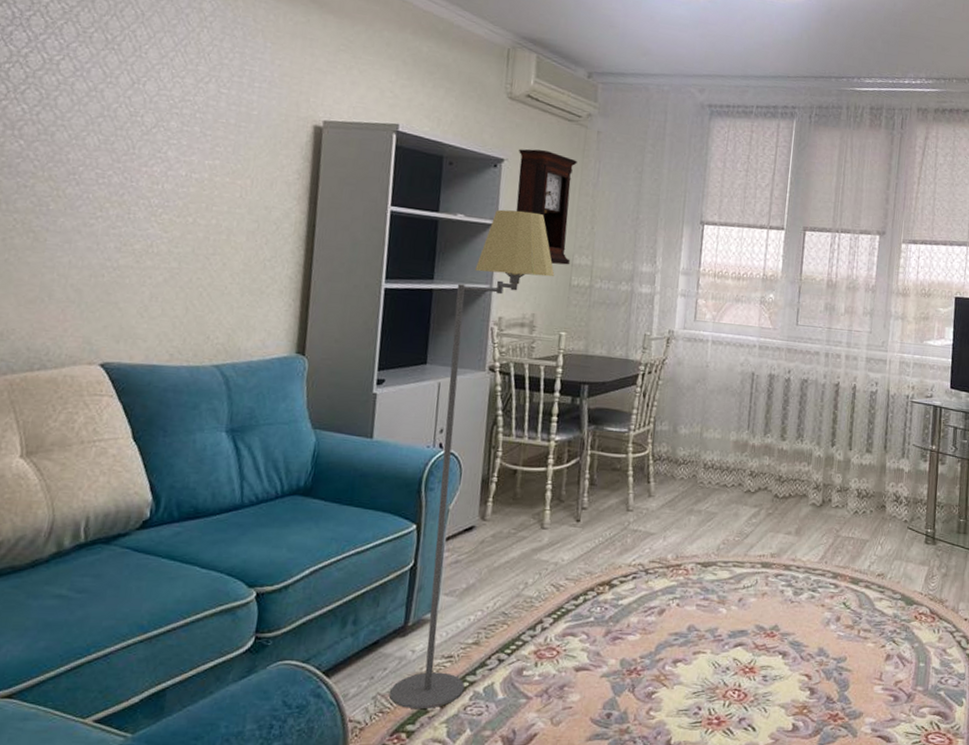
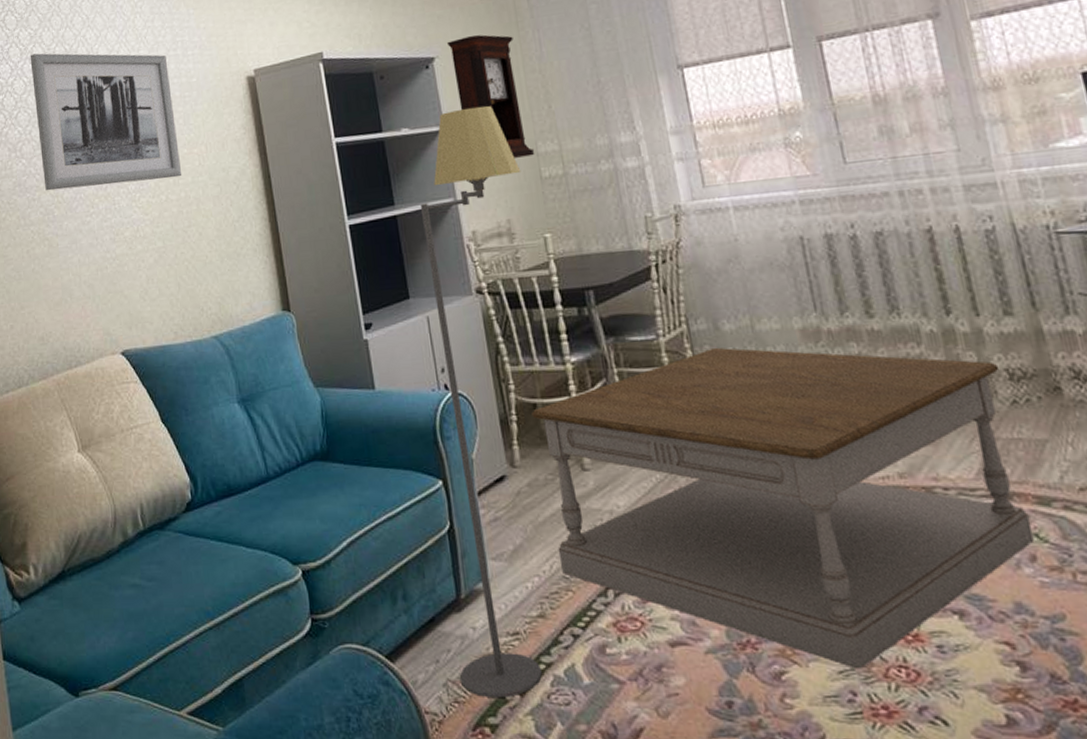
wall art: none [43,31,229,204] -> present [30,53,182,191]
coffee table: none [503,445,854,691] -> present [531,347,1035,669]

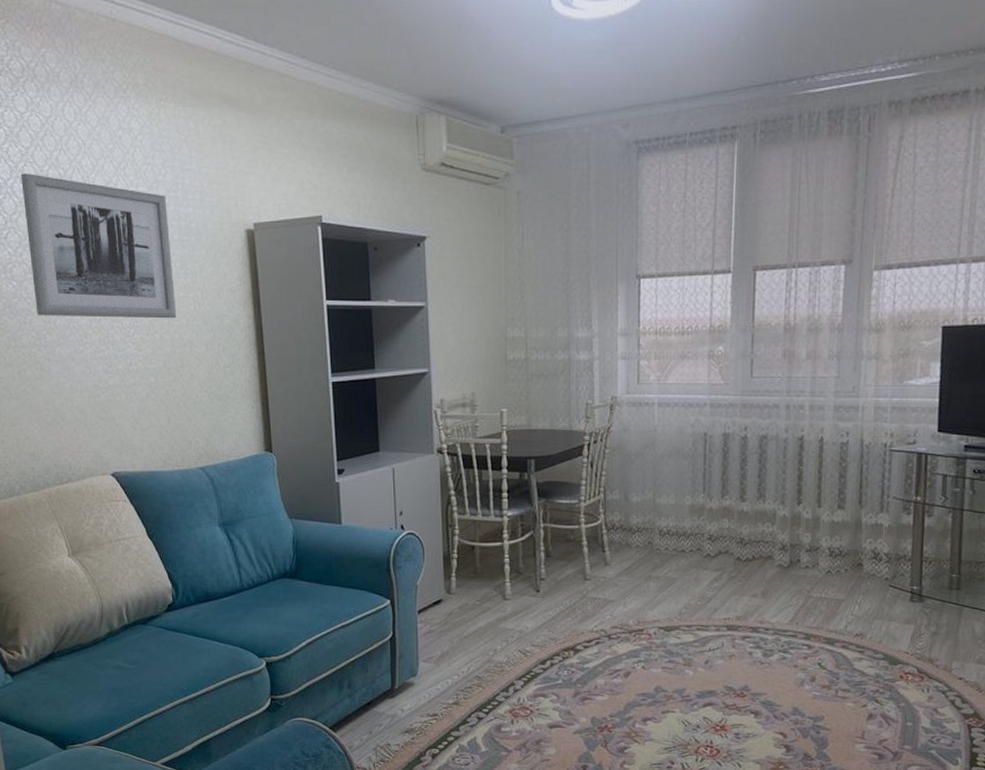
floor lamp: present [421,105,542,699] -> none [387,288,490,759]
pendulum clock: present [447,34,535,158] -> none [440,221,504,339]
coffee table: present [531,347,1035,669] -> none [470,514,825,747]

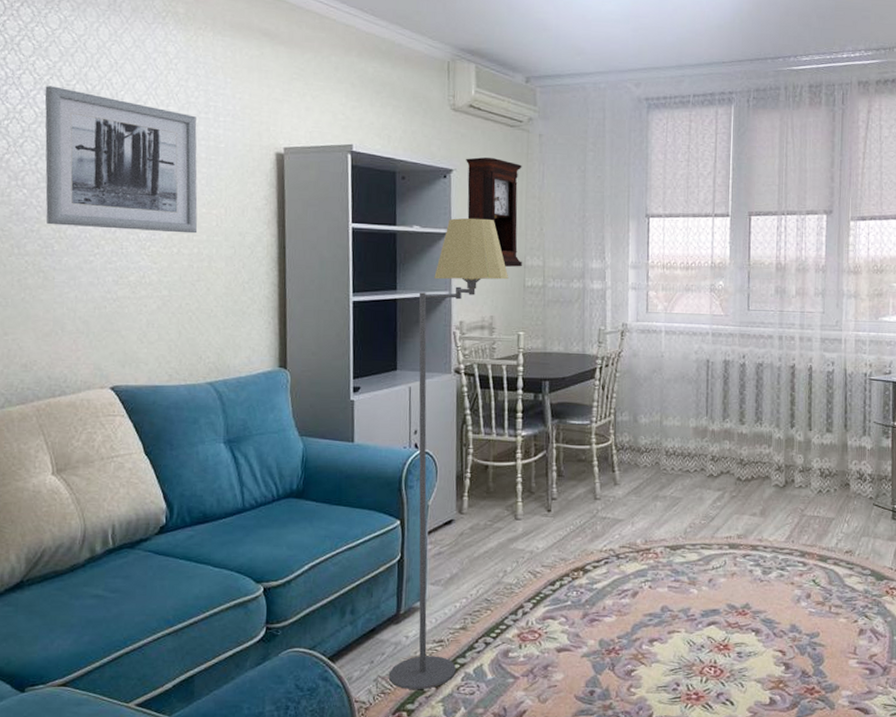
floor lamp: none [387,288,490,759] -> present [389,218,509,690]
pendulum clock: none [440,221,504,339] -> present [466,157,523,267]

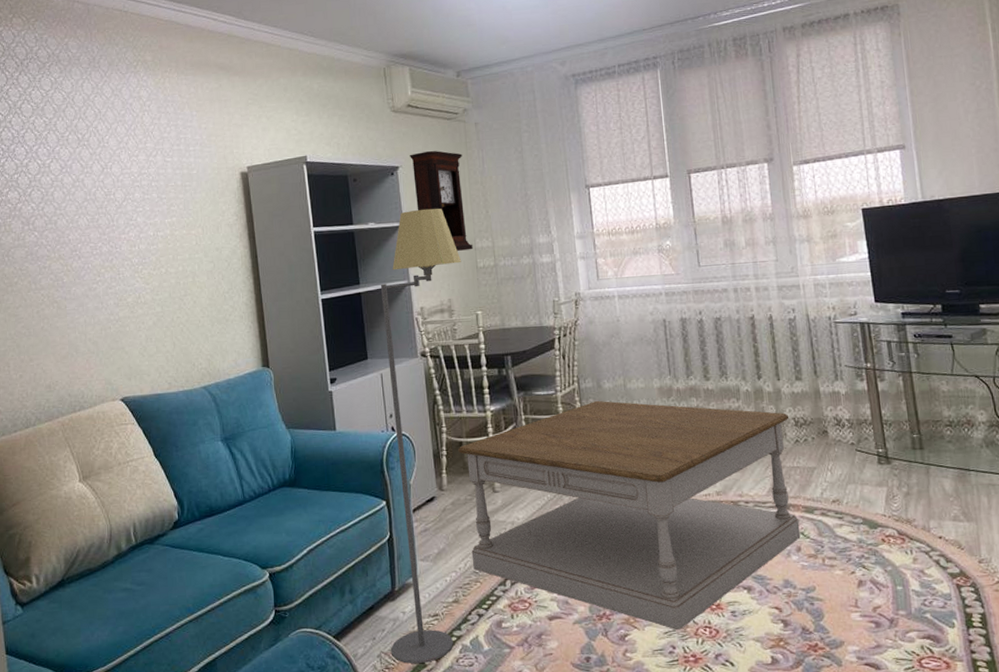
wall art: present [44,86,198,234] -> none [44,139,181,261]
coffee table: none [483,435,816,668] -> present [458,400,801,630]

